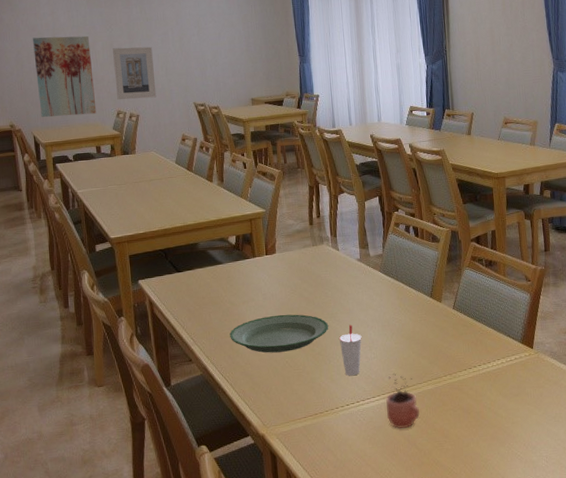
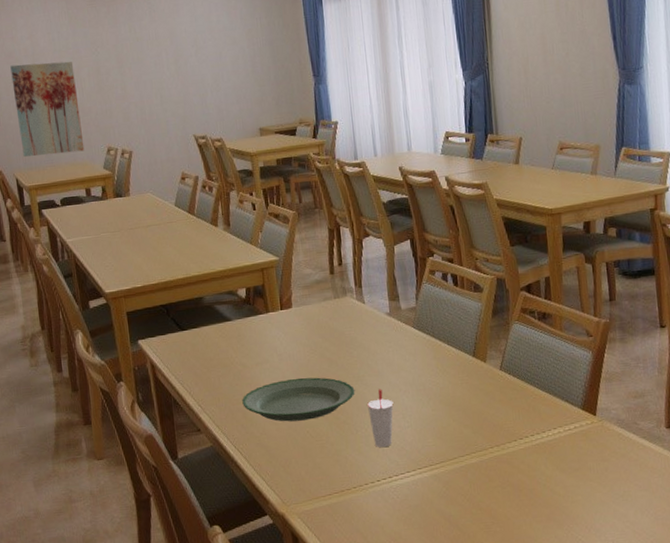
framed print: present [113,46,157,100] -> none [100,71,151,134]
cocoa: present [386,372,420,429] -> none [423,444,462,509]

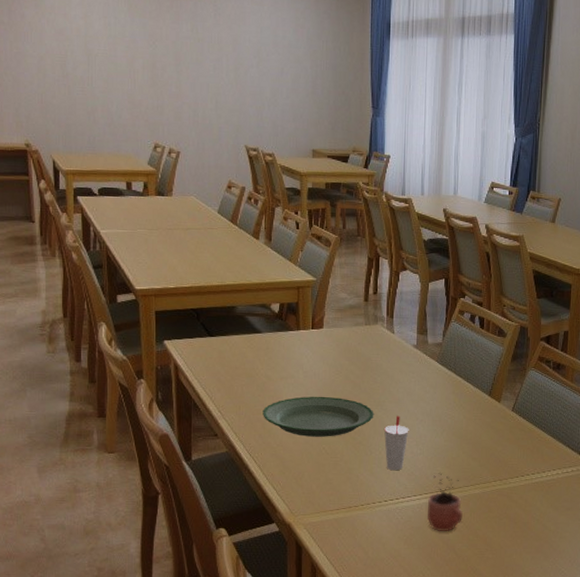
wall art: present [10,61,85,157] -> none [60,43,130,144]
cocoa: none [423,444,462,509] -> present [426,472,463,532]

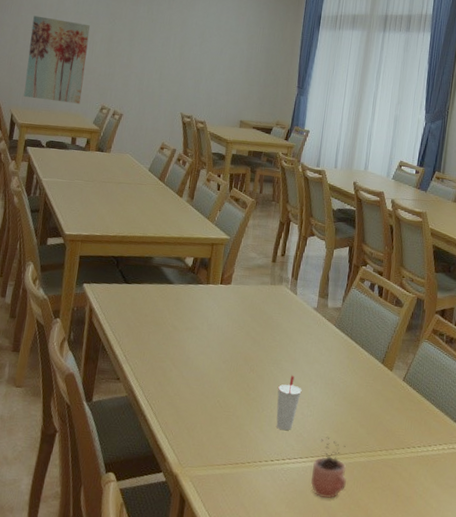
wall art: none [60,43,130,144] -> present [23,15,90,104]
plate: present [263,396,374,437] -> none [164,348,270,391]

